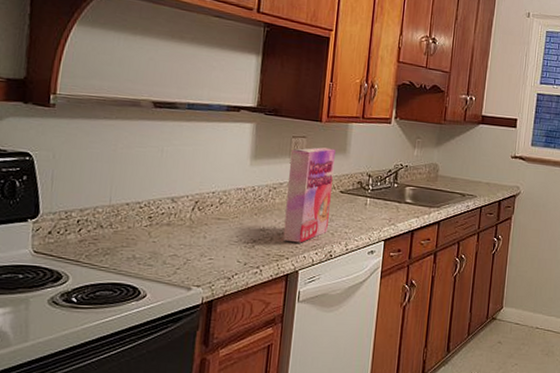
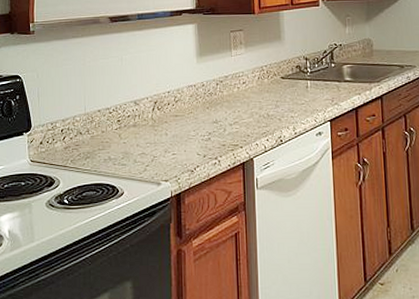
cereal box: present [283,147,336,243] -> none [231,37,274,132]

